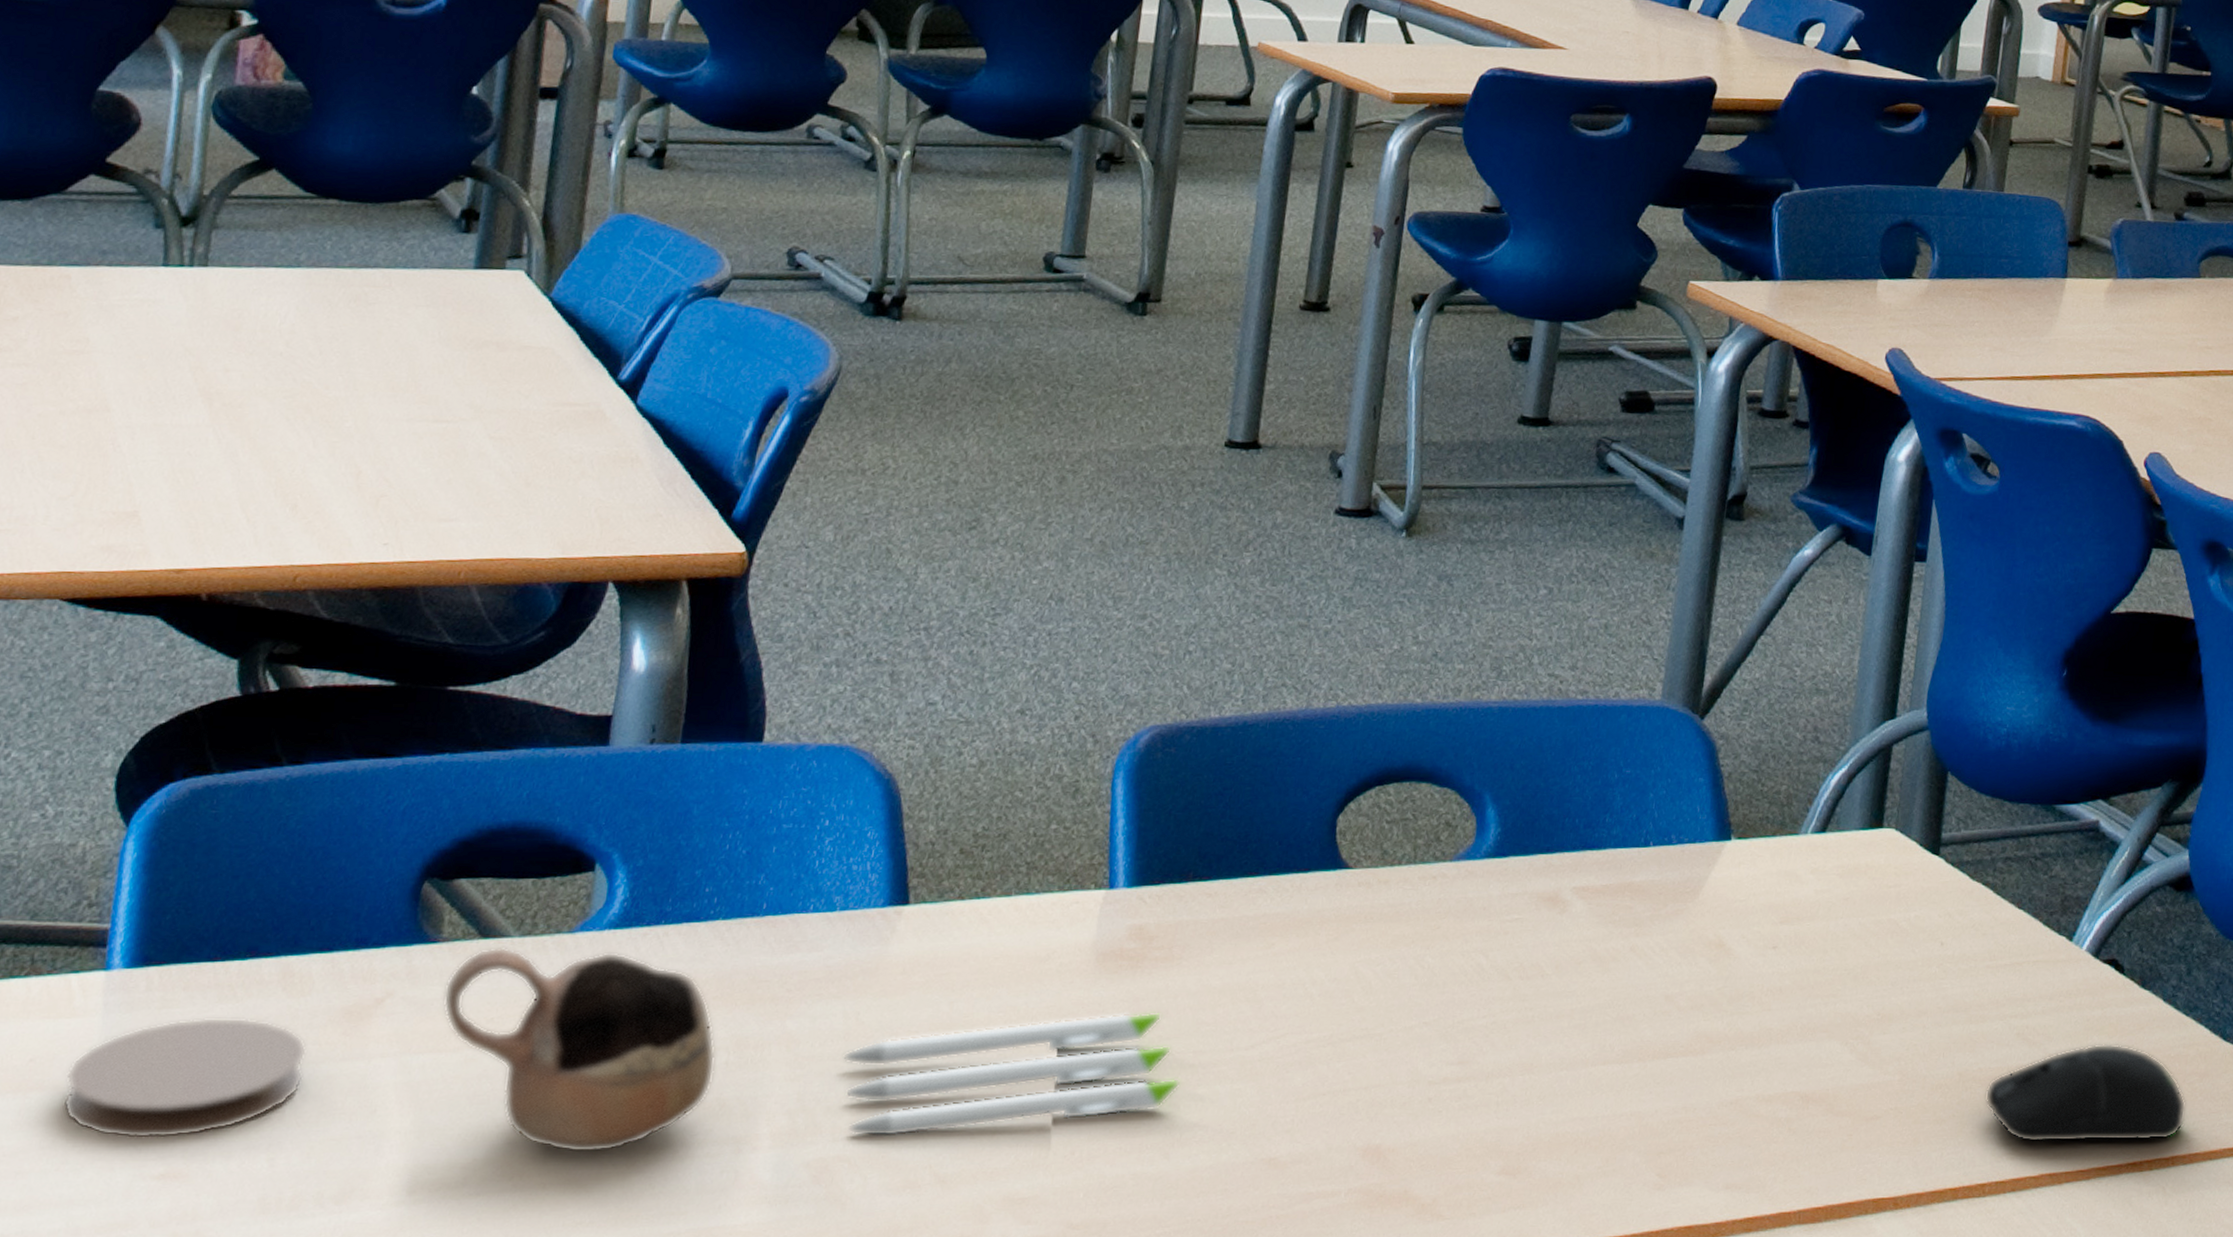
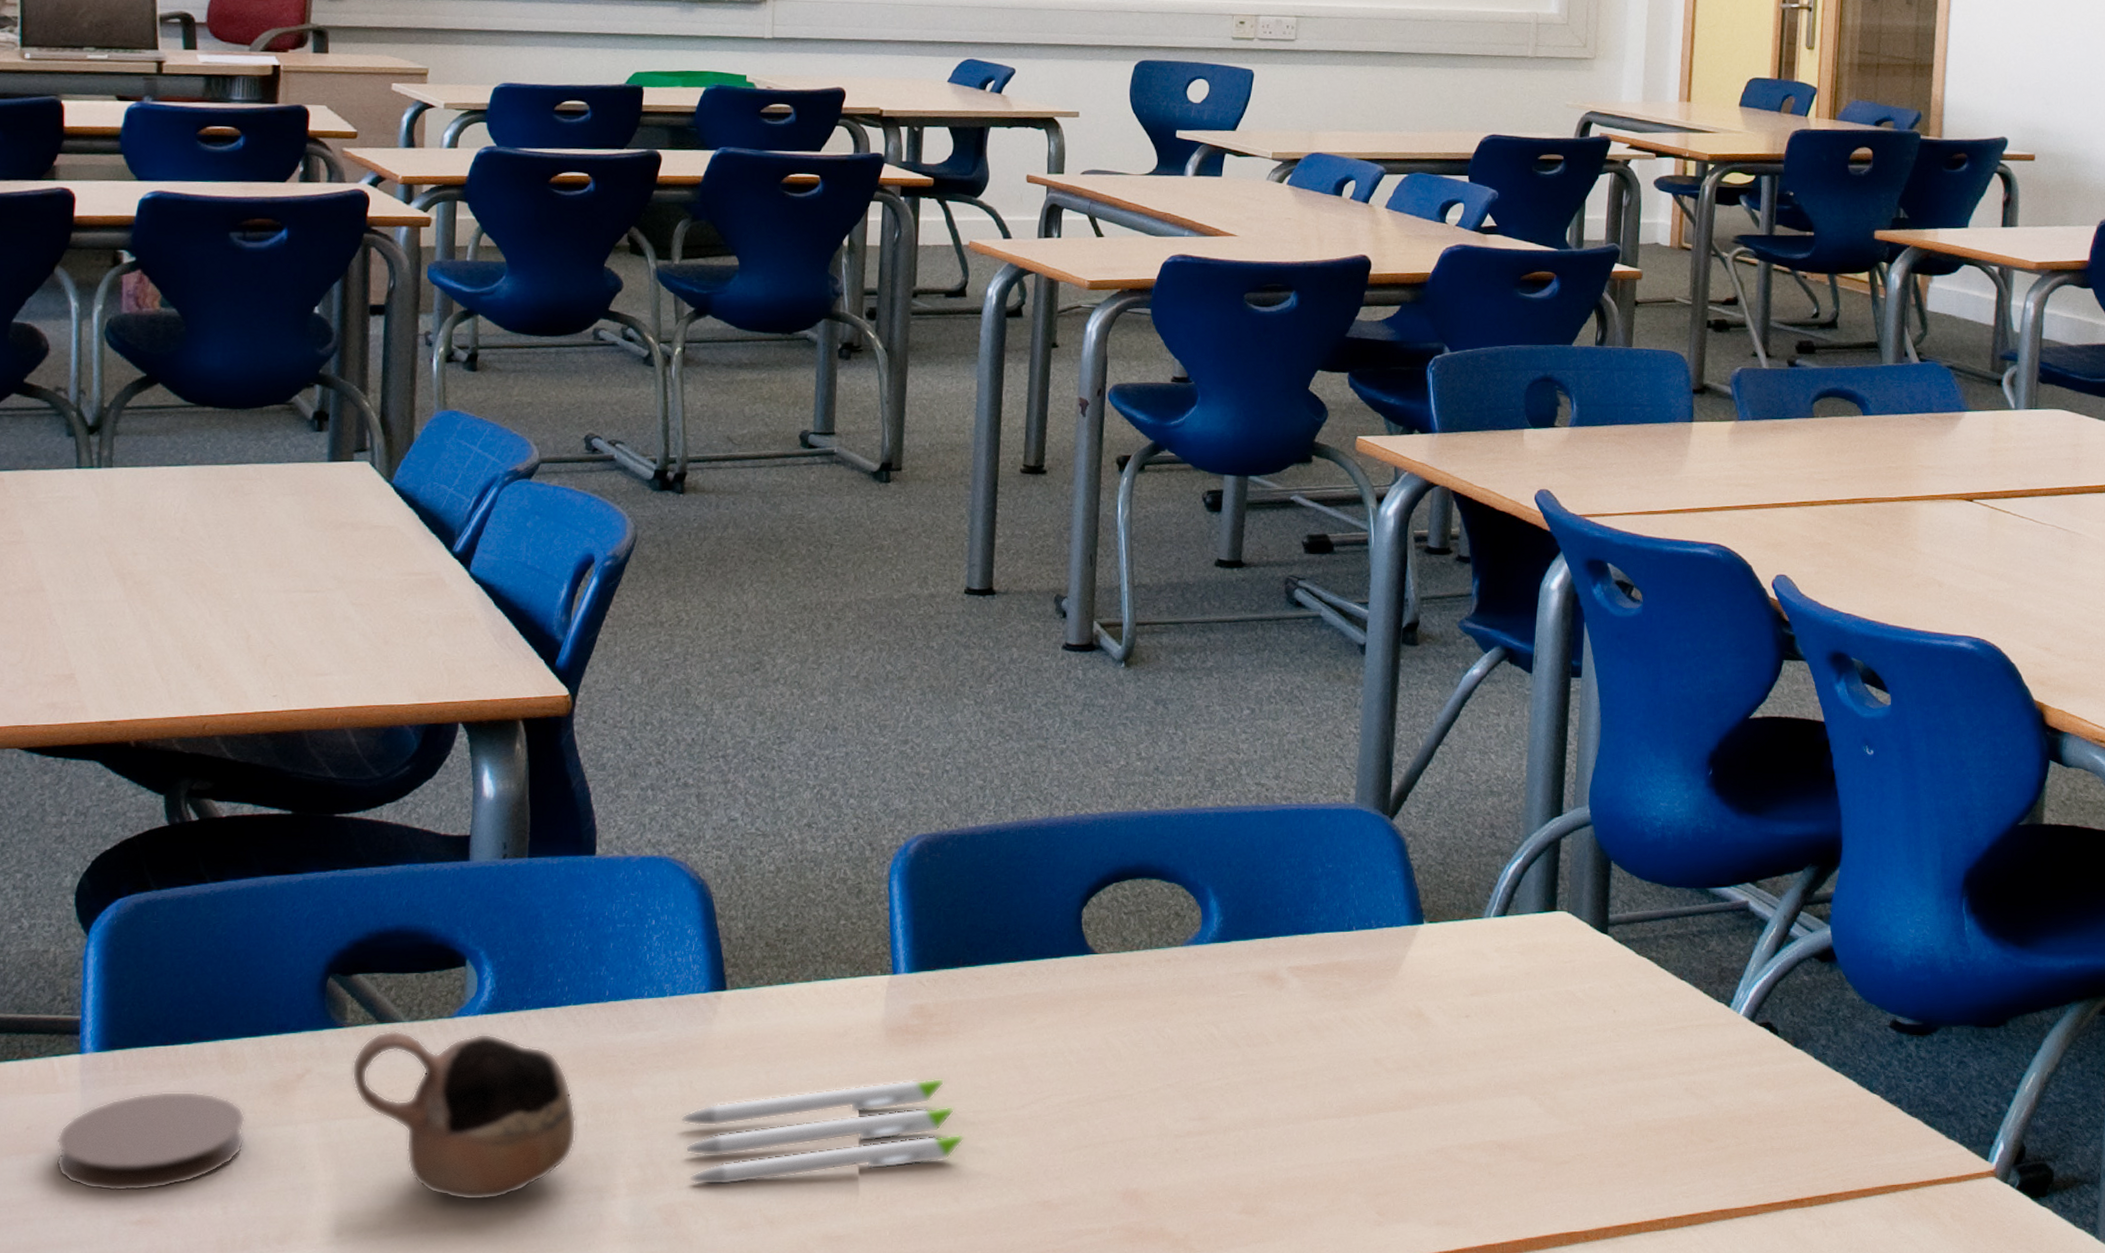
computer mouse: present [1984,1044,2186,1143] -> none [1660,1097,1840,1184]

